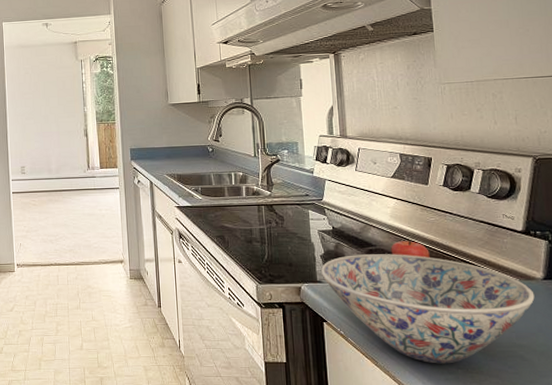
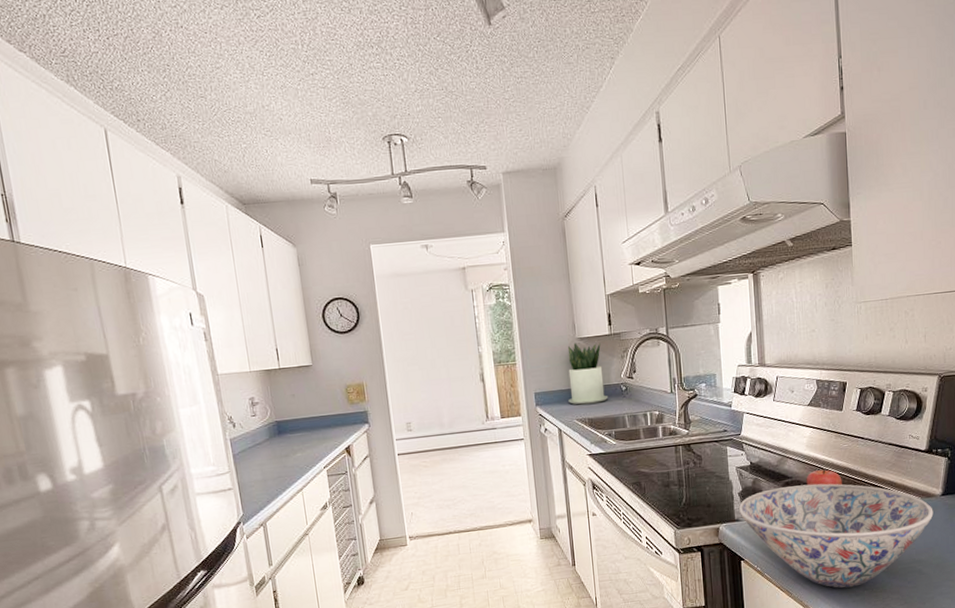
planter: none [159,108,196,162] -> present [567,342,609,405]

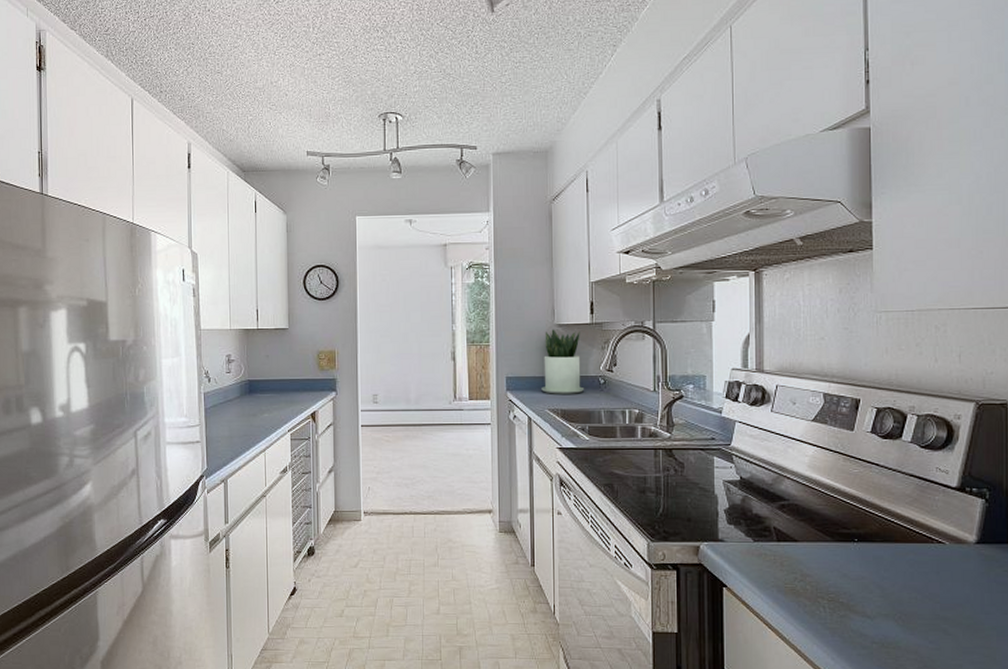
bowl: present [738,484,934,589] -> none [723,510,965,637]
fruit: present [806,468,842,486] -> none [806,494,850,515]

